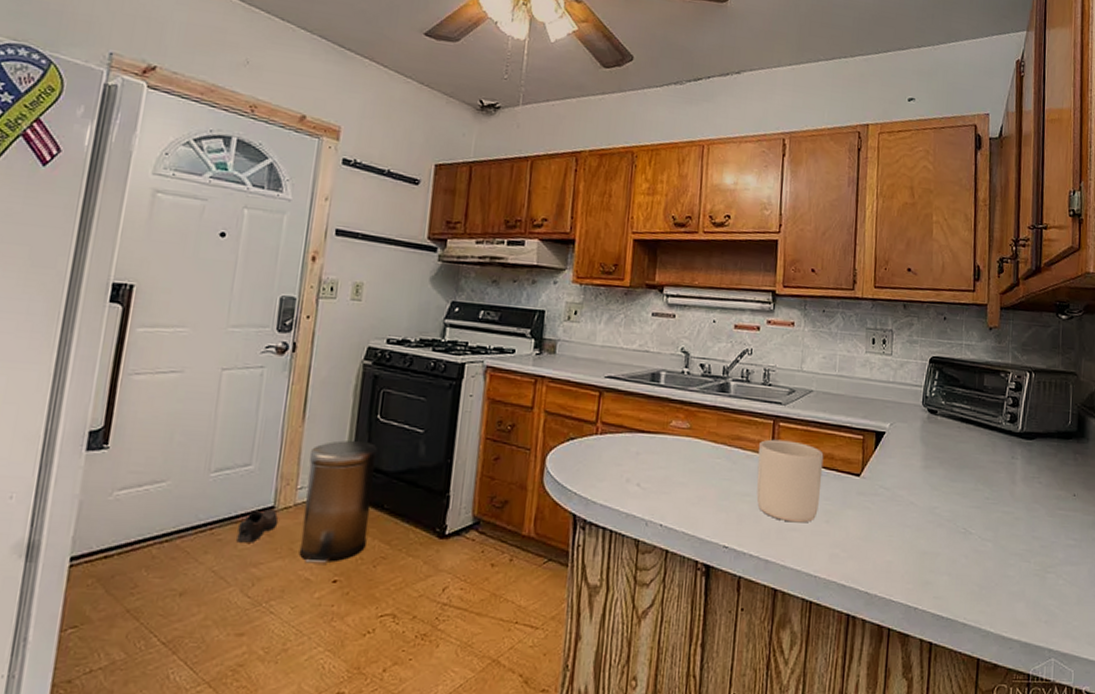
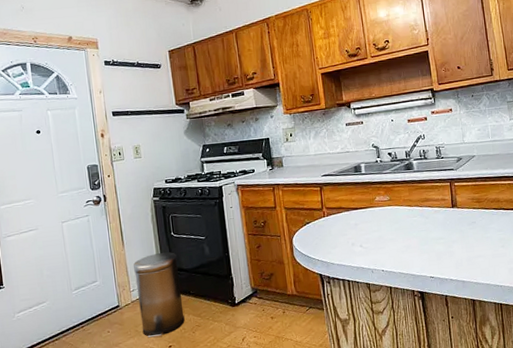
shoe: present [236,508,278,543] -> none [99,307,123,333]
mug: present [756,439,824,523] -> none [442,194,495,252]

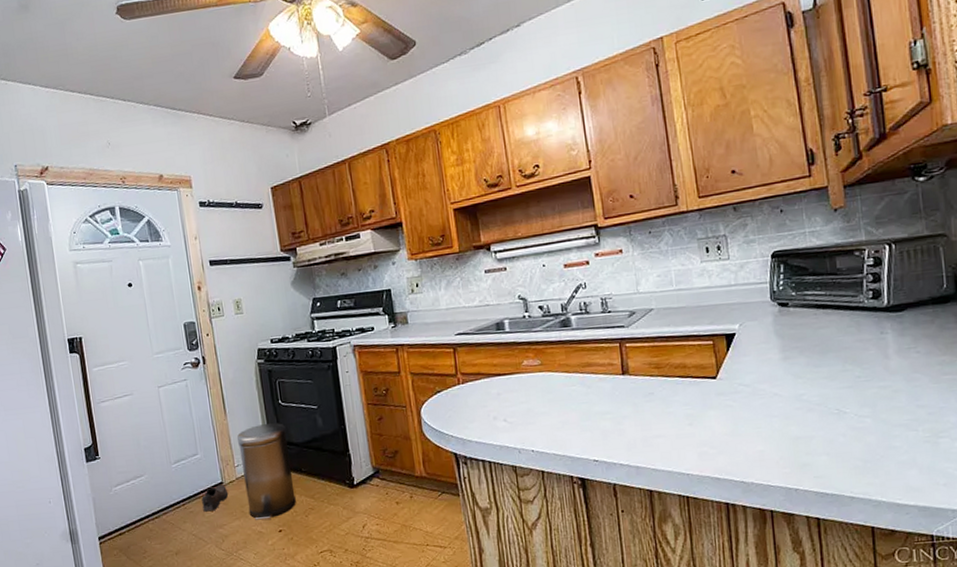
shoe: none [99,307,123,333] -> present [201,484,228,512]

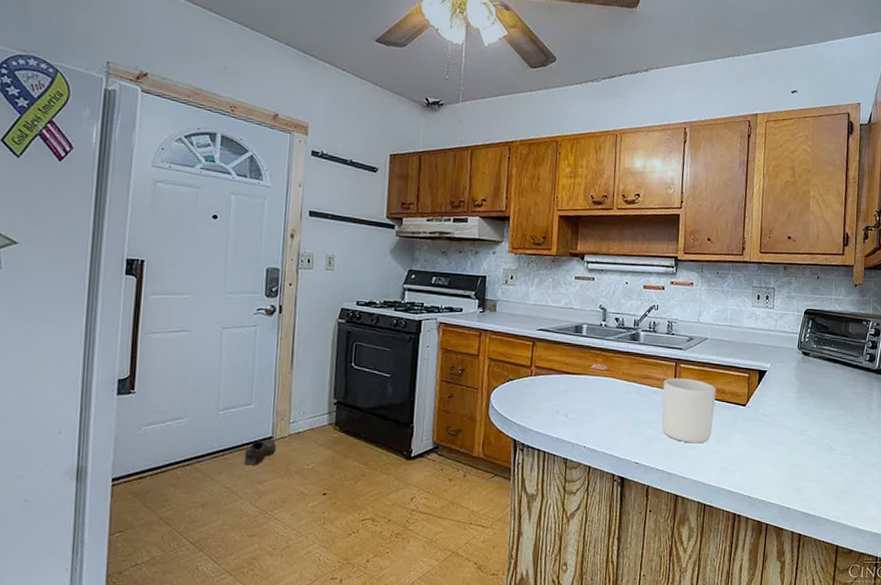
pedal bin: present [237,423,296,520] -> none [294,384,354,481]
mug: none [609,358,679,431] -> present [661,378,717,444]

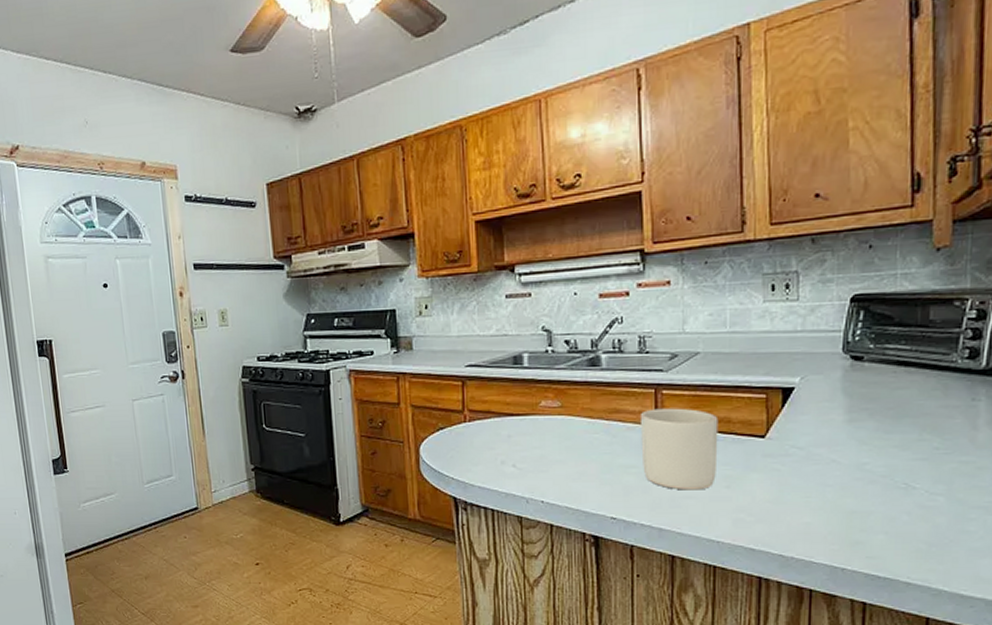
shoe: present [244,438,276,465] -> none [174,509,203,537]

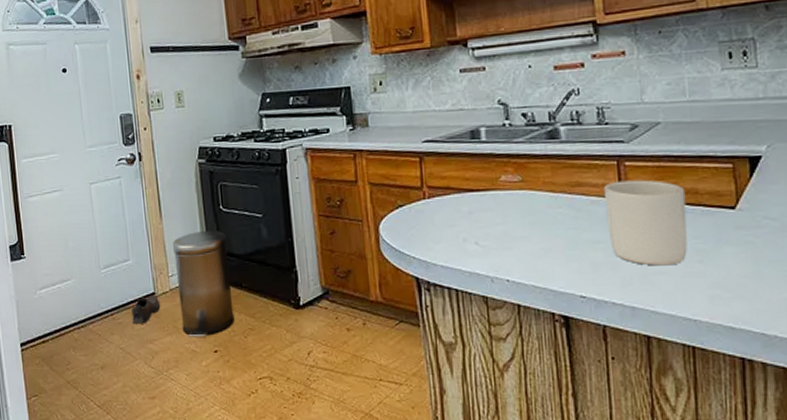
shoe: none [174,509,203,537] -> present [131,294,160,324]
pedal bin: none [216,449,276,551] -> present [173,231,235,337]

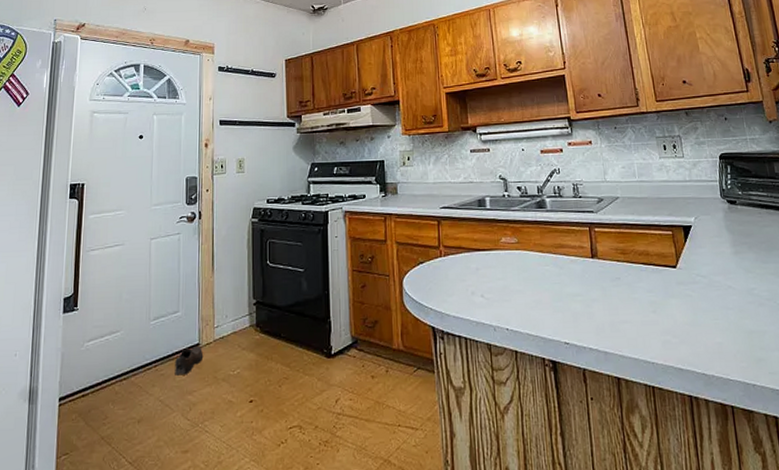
pedal bin: present [173,231,235,337] -> none [221,284,271,388]
mug: present [603,180,688,266] -> none [579,243,644,316]

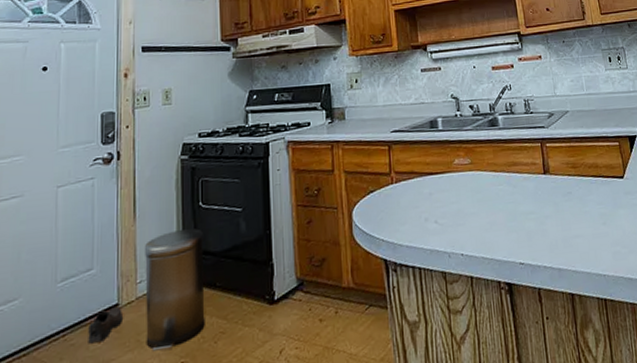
pedal bin: none [221,284,271,388] -> present [145,228,205,351]

